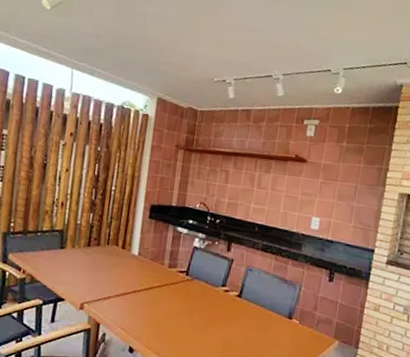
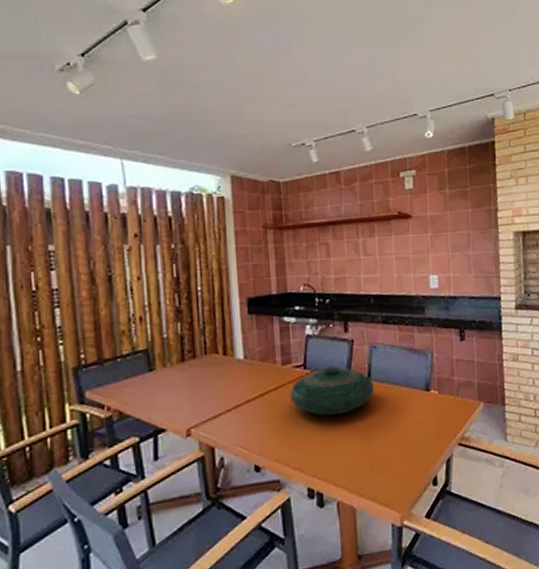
decorative bowl: none [169,277,244,322] -> present [289,366,375,417]

